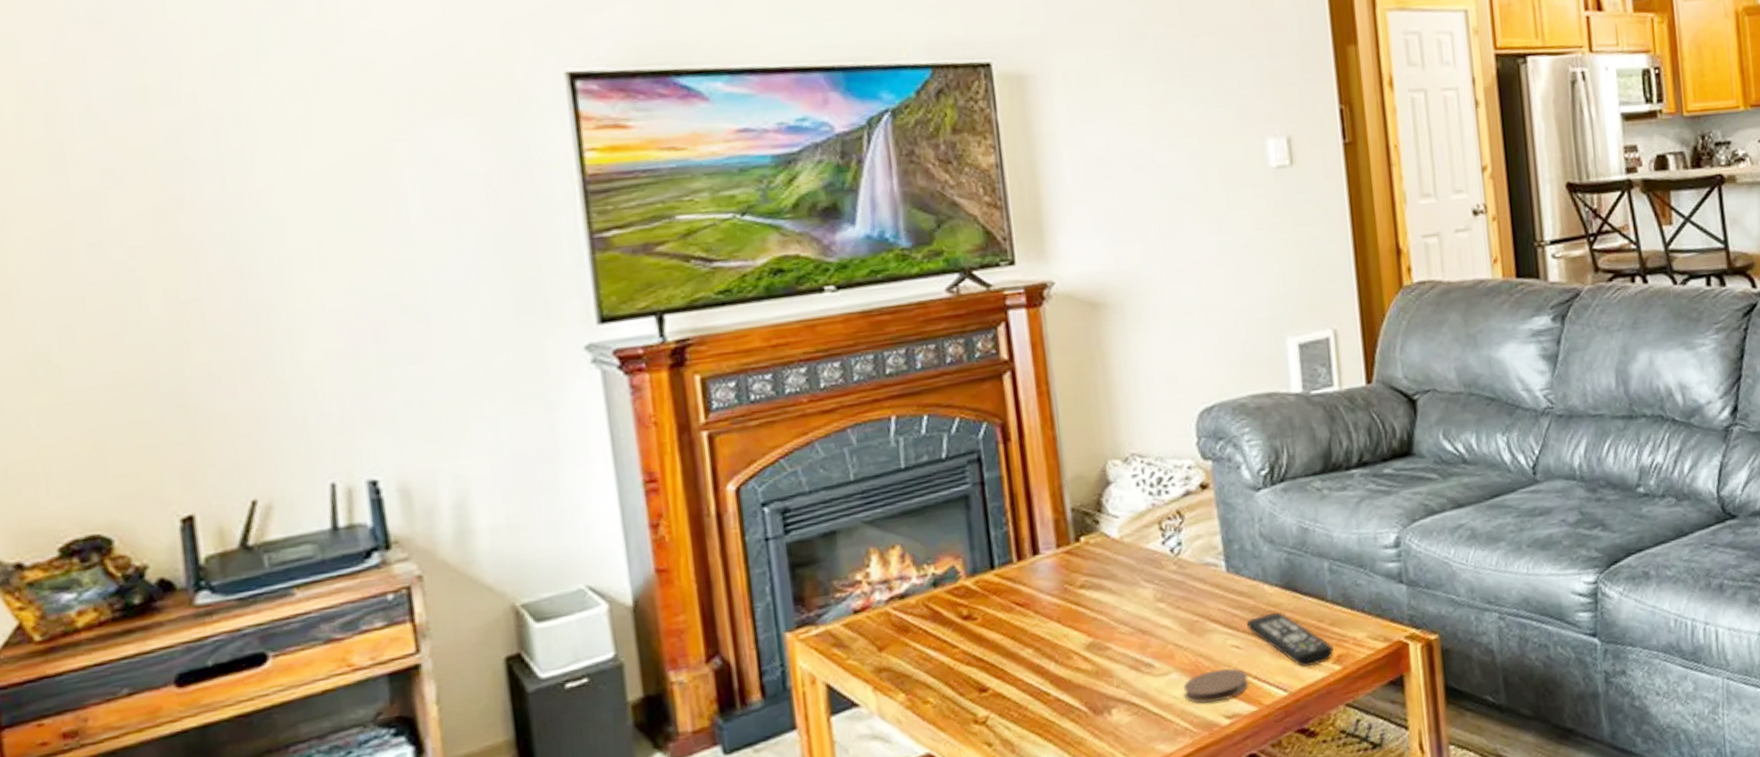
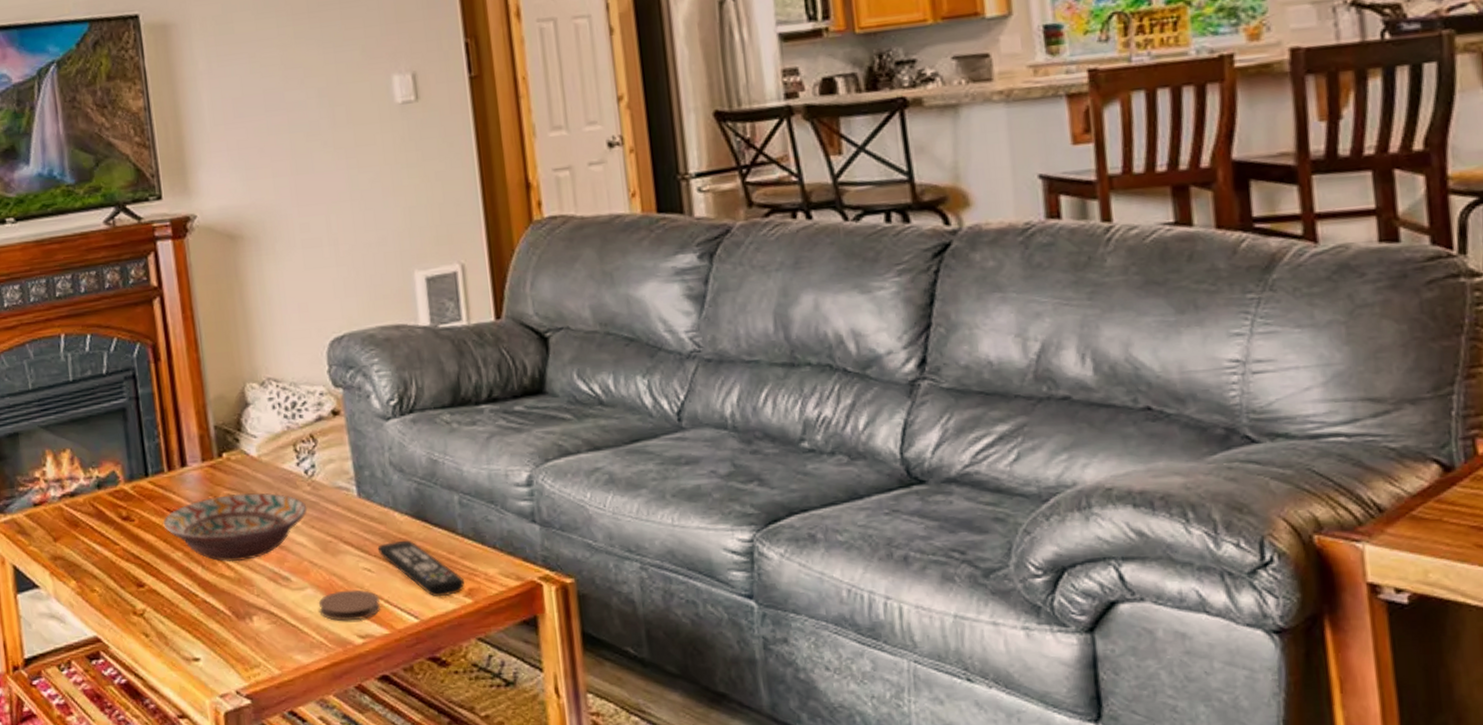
decorative bowl: none [1010,575,1173,654] -> present [163,492,308,562]

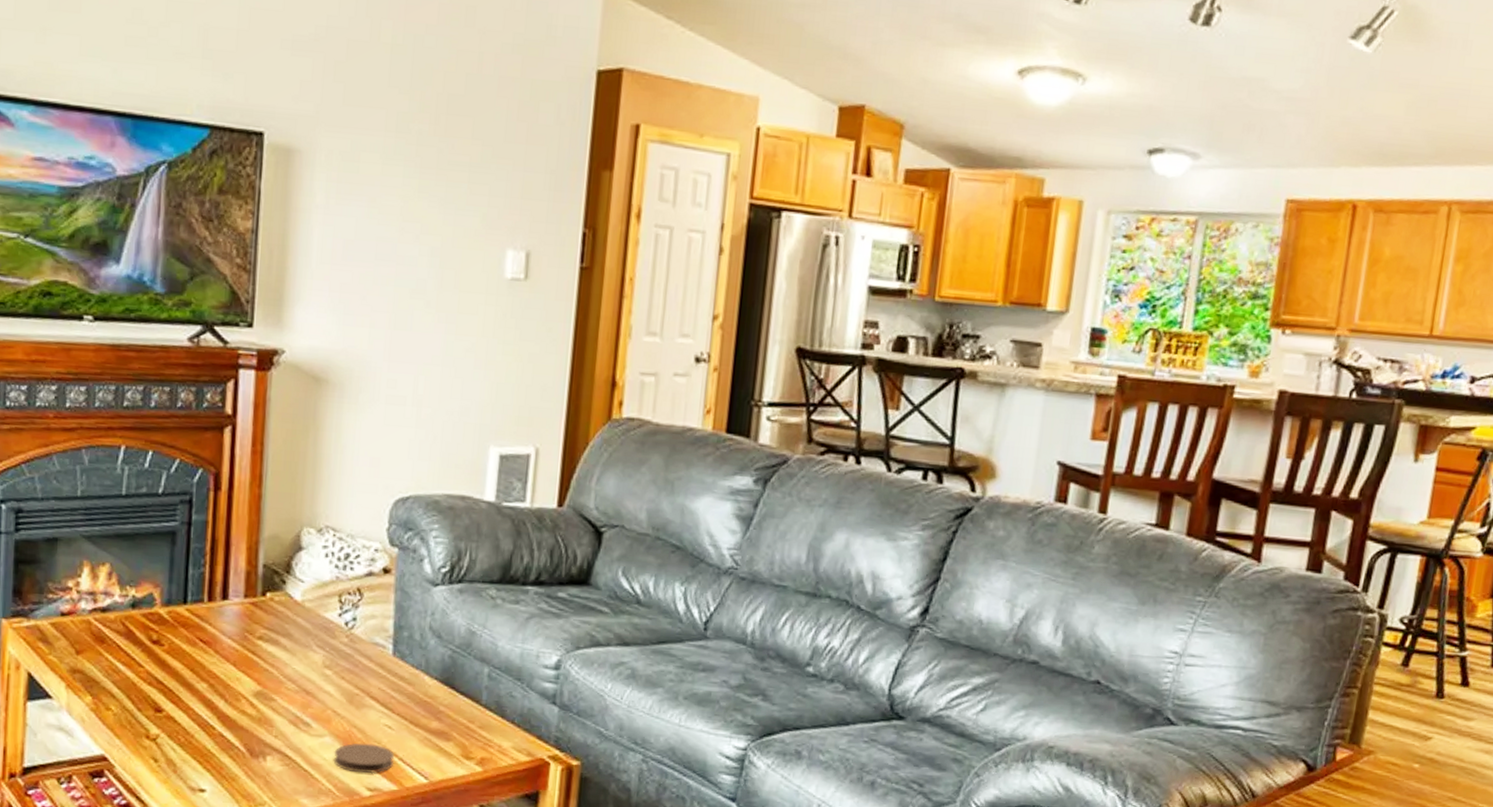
decorative bowl: present [163,492,308,562] -> none [193,633,341,701]
remote control: present [377,540,464,597] -> none [401,703,478,763]

